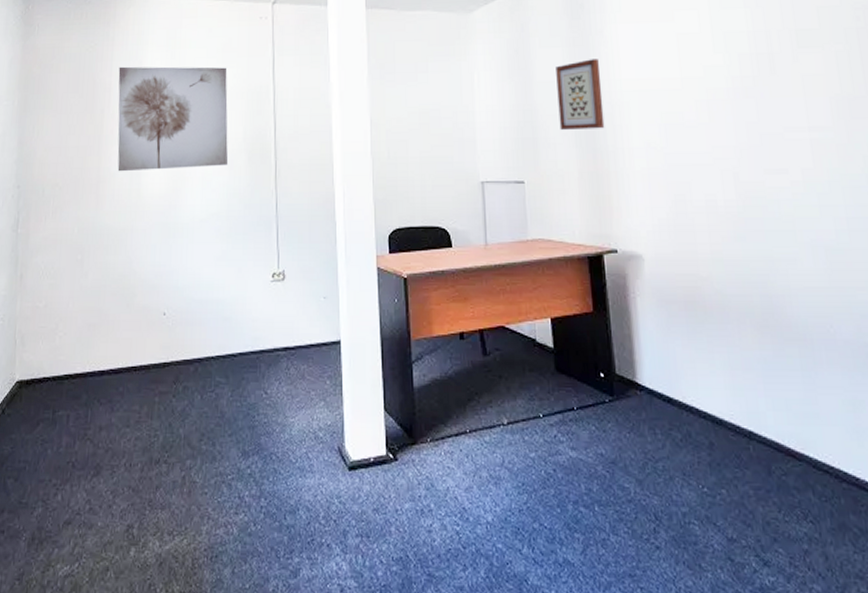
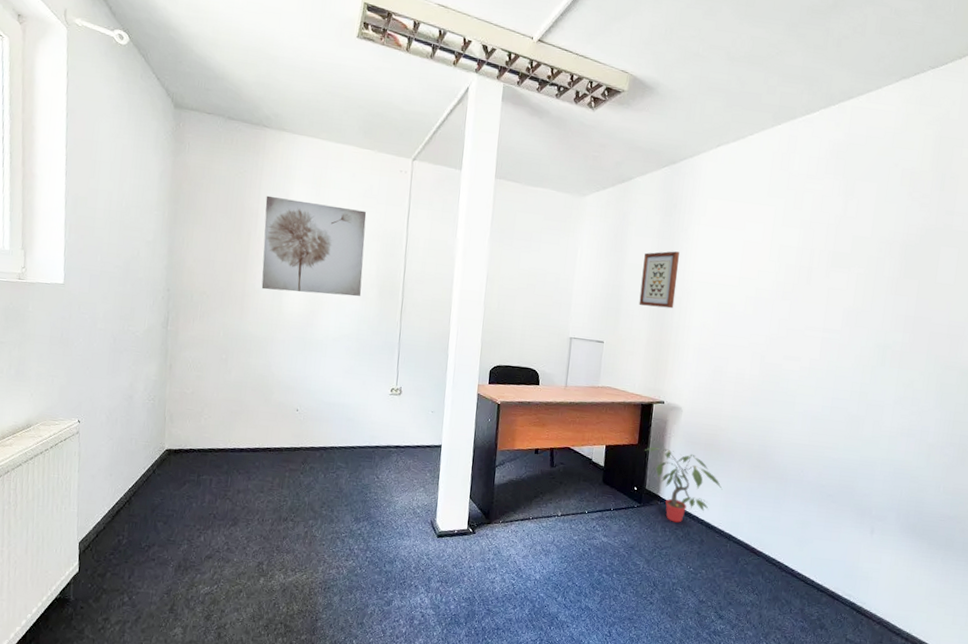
potted plant: none [604,313,724,420] -> present [645,446,723,523]

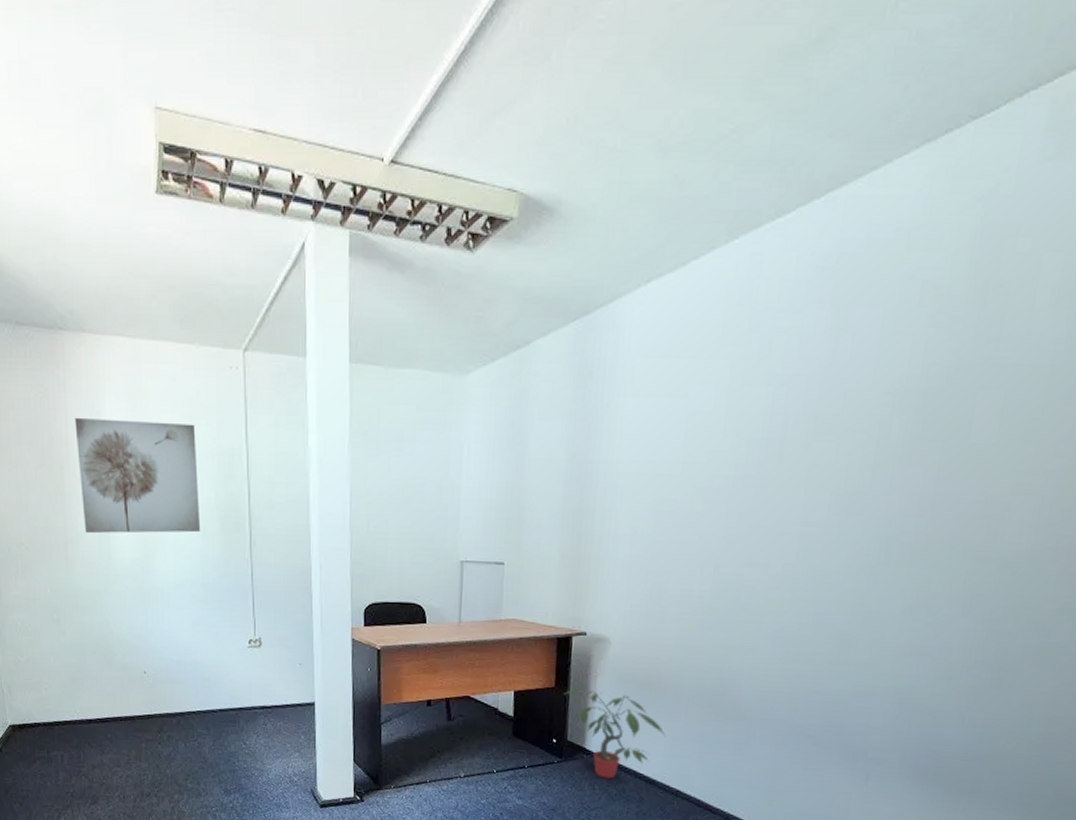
wall art: present [639,251,679,309] -> none [547,436,599,513]

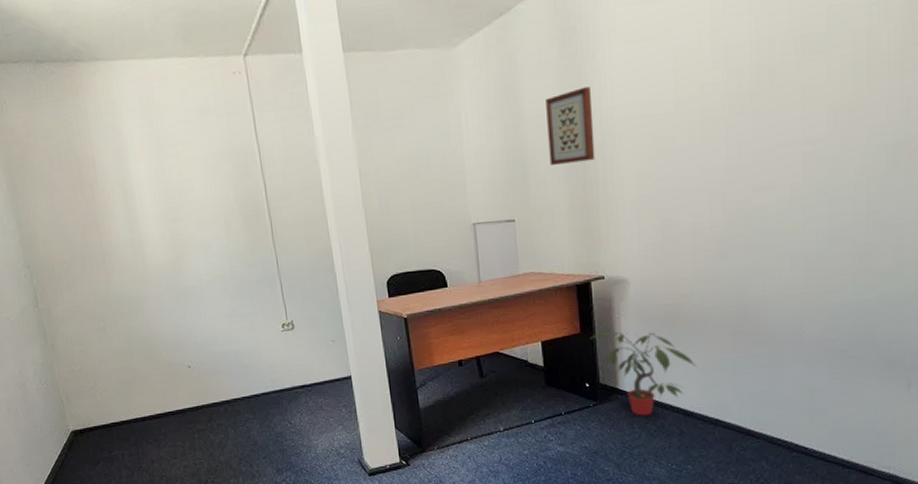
wall art: present [74,417,201,534] -> none [98,130,225,244]
wall art: none [547,436,599,513] -> present [546,86,595,165]

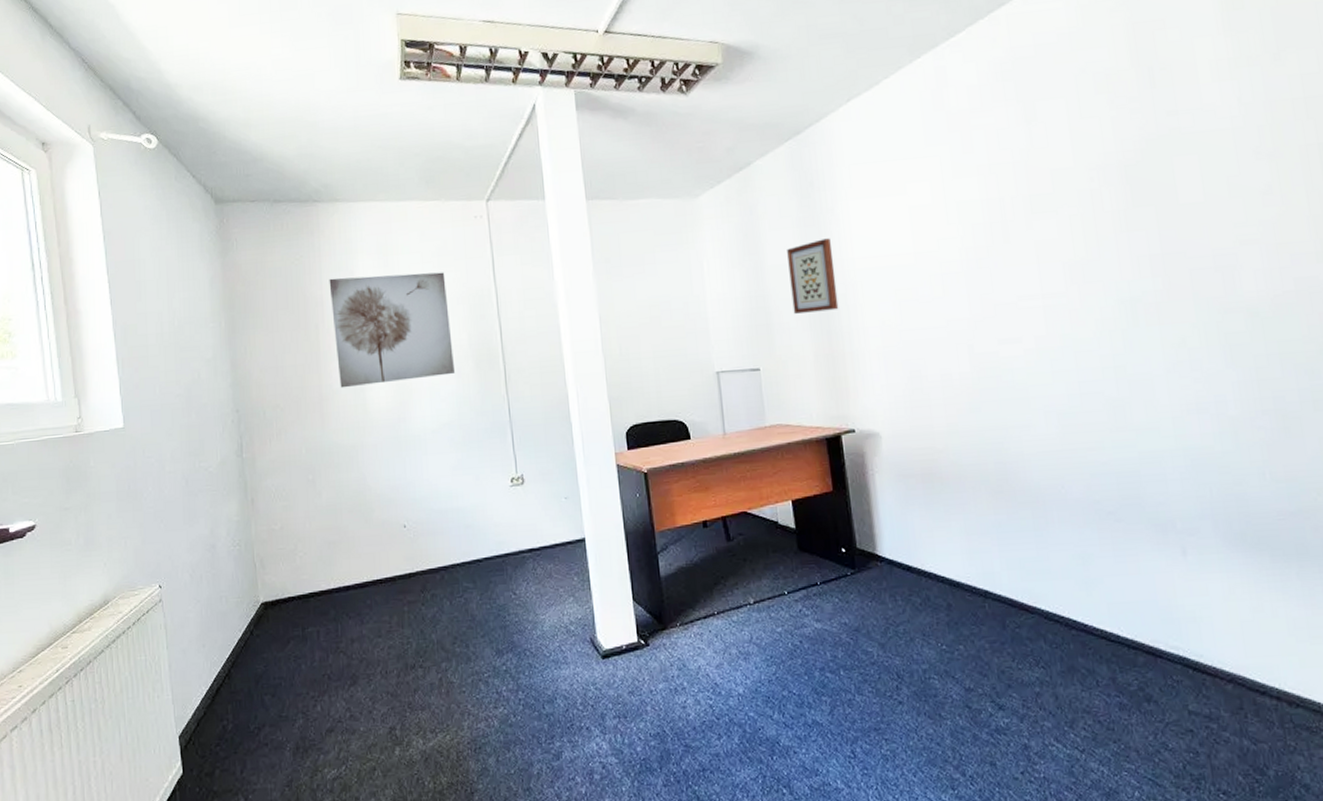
wall art: none [98,130,225,244] -> present [329,272,456,388]
potted plant: present [590,332,698,416] -> none [844,490,960,587]

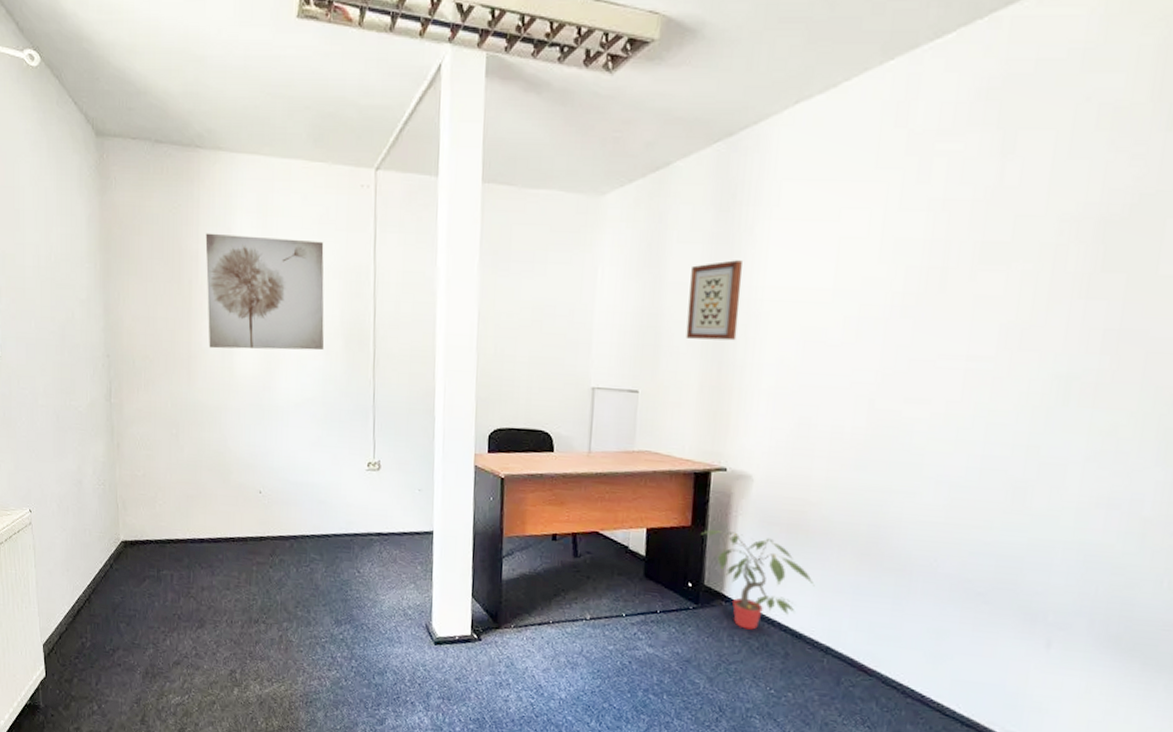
potted plant: none [844,490,960,587] -> present [701,529,815,630]

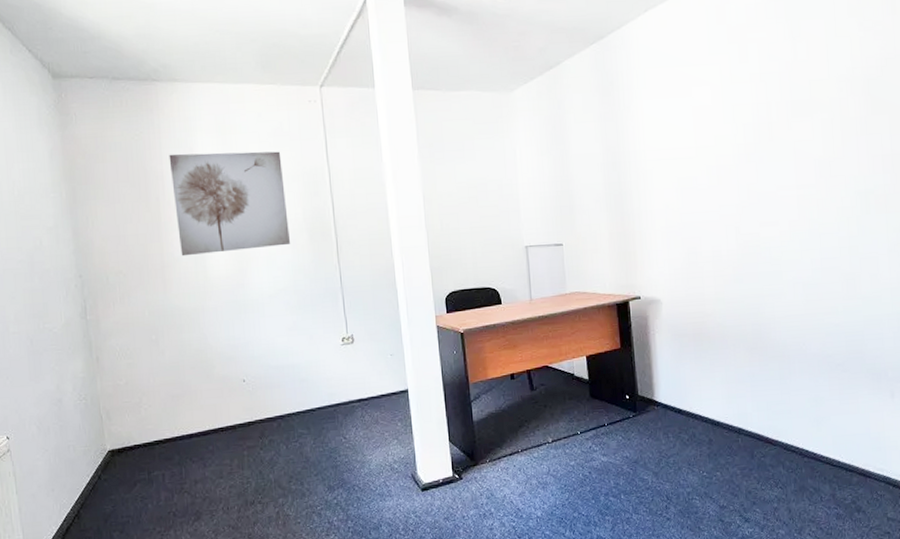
wall art: present [686,260,742,341] -> none [589,132,631,197]
potted plant: present [701,529,815,630] -> none [629,347,722,426]

